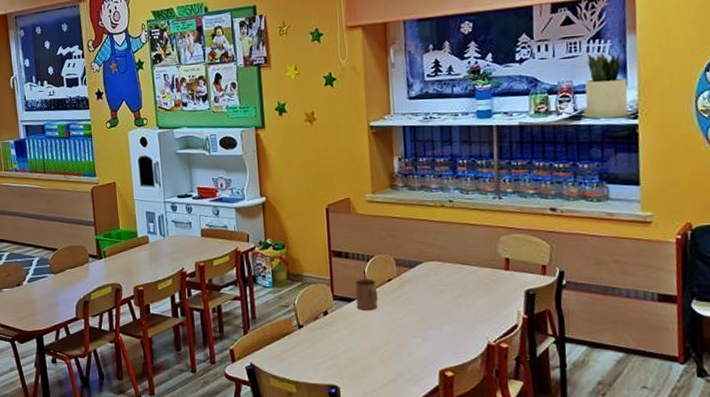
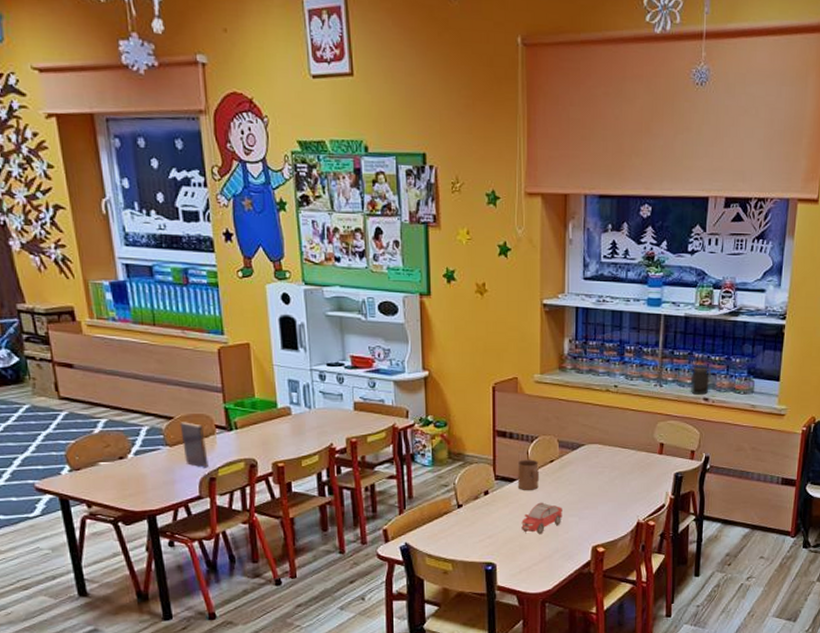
book: none [62,252,83,293] -> present [180,422,208,468]
toy car: none [362,322,405,357] -> present [521,502,562,535]
jar: none [531,173,556,205] -> present [690,365,711,395]
planter: present [582,52,633,120] -> none [740,252,782,317]

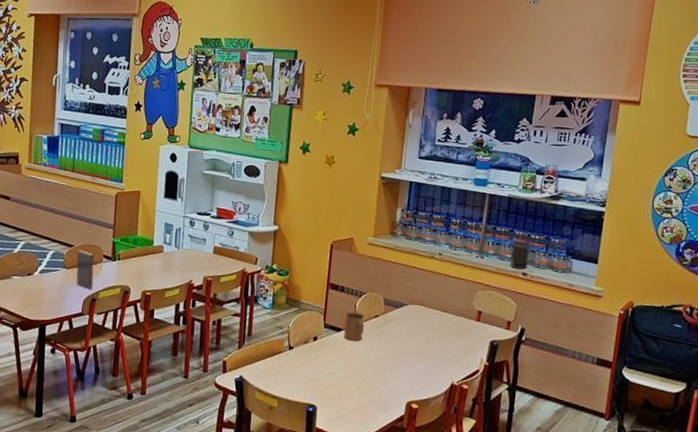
toy car: present [521,502,562,535] -> none [343,353,382,384]

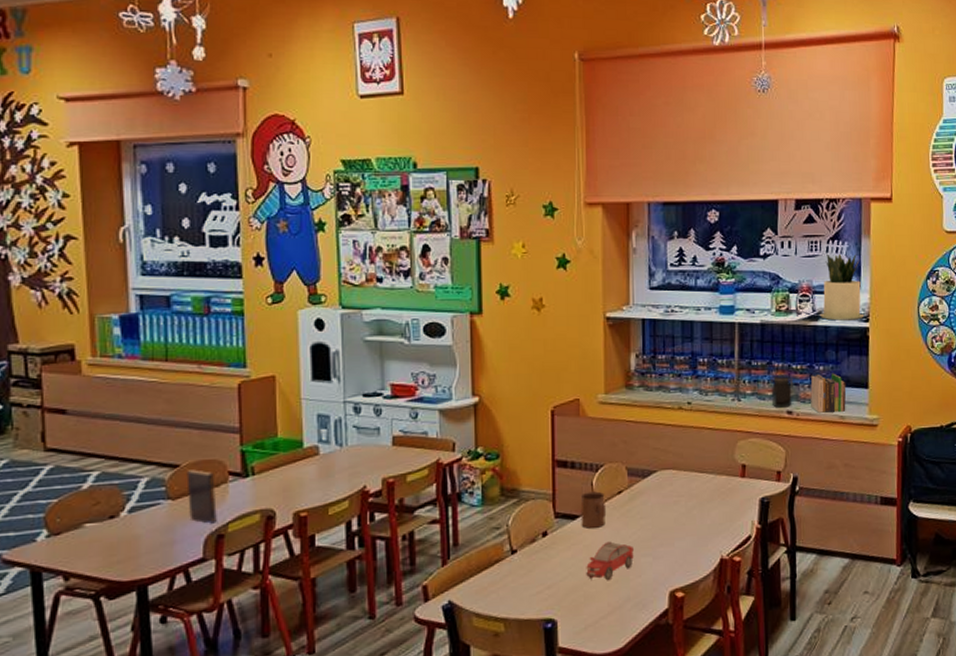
toy car: none [343,353,382,384] -> present [586,541,634,581]
books: none [544,246,578,281] -> present [810,373,846,413]
planter: none [561,145,603,204] -> present [820,253,865,321]

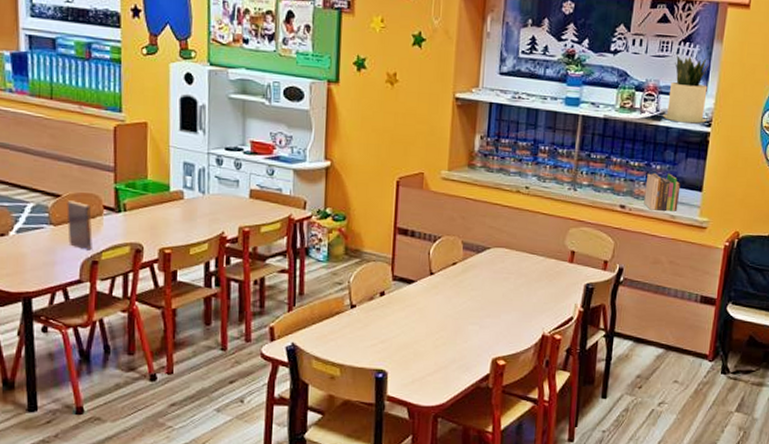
cup: present [580,491,607,528] -> none [416,260,441,294]
toy car: present [586,541,634,581] -> none [417,307,463,343]
jar: present [770,375,793,408] -> none [606,169,629,202]

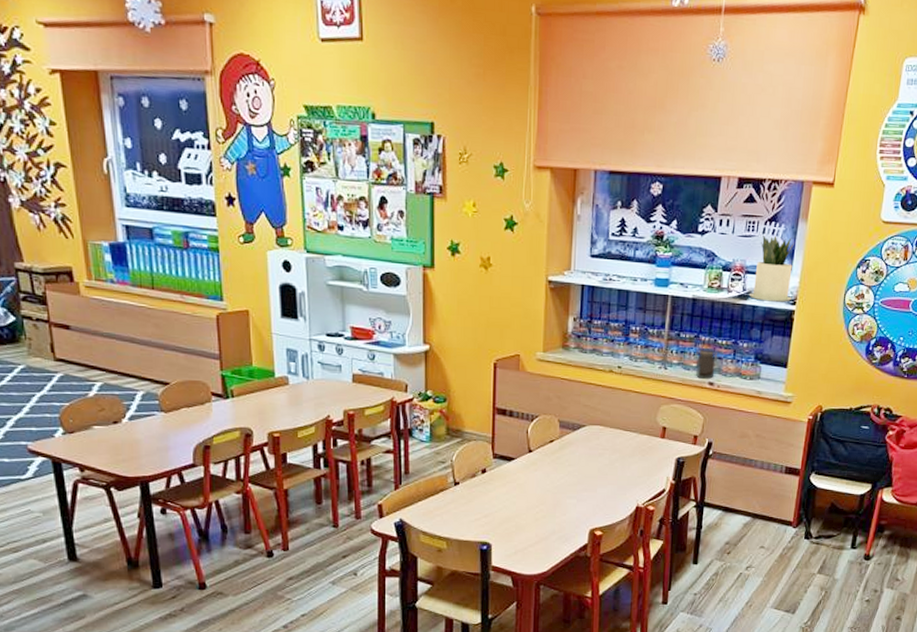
book: present [67,200,92,251] -> none [176,388,203,436]
jar: none [606,169,629,202] -> present [695,348,717,379]
books: present [644,173,681,211] -> none [731,351,767,387]

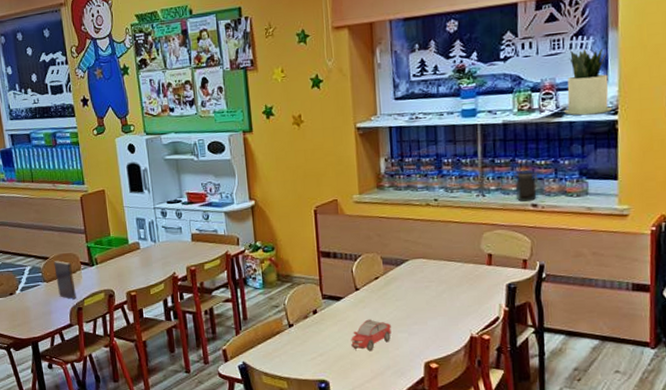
book: none [176,388,203,436] -> present [54,261,76,300]
toy car: none [518,483,561,516] -> present [351,319,391,352]

